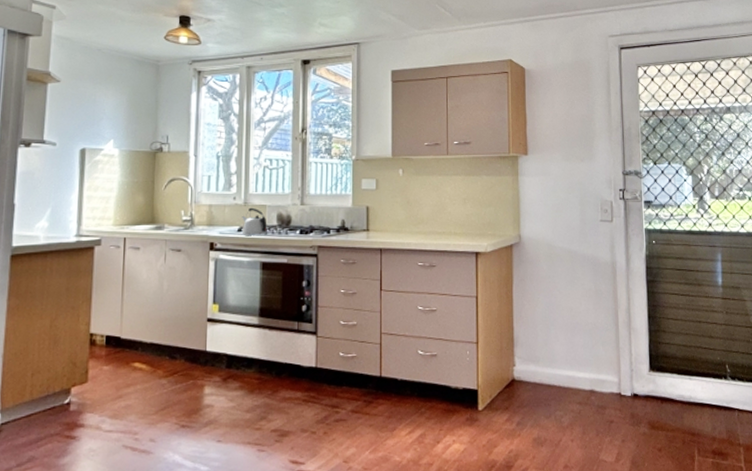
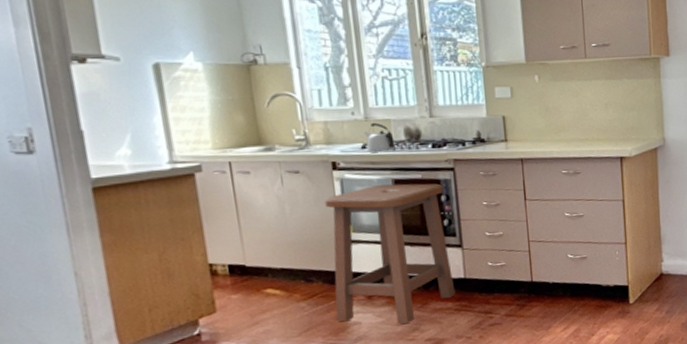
stool: none [191,267,306,411] -> present [324,183,456,324]

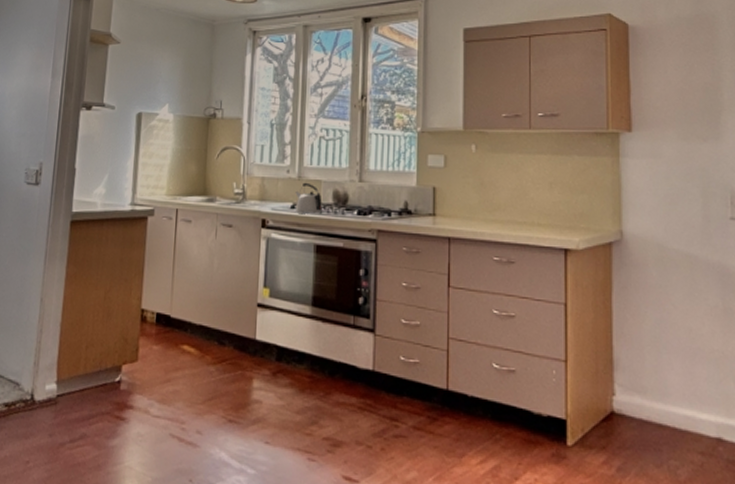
stool: present [324,183,456,324] -> none [239,249,364,413]

